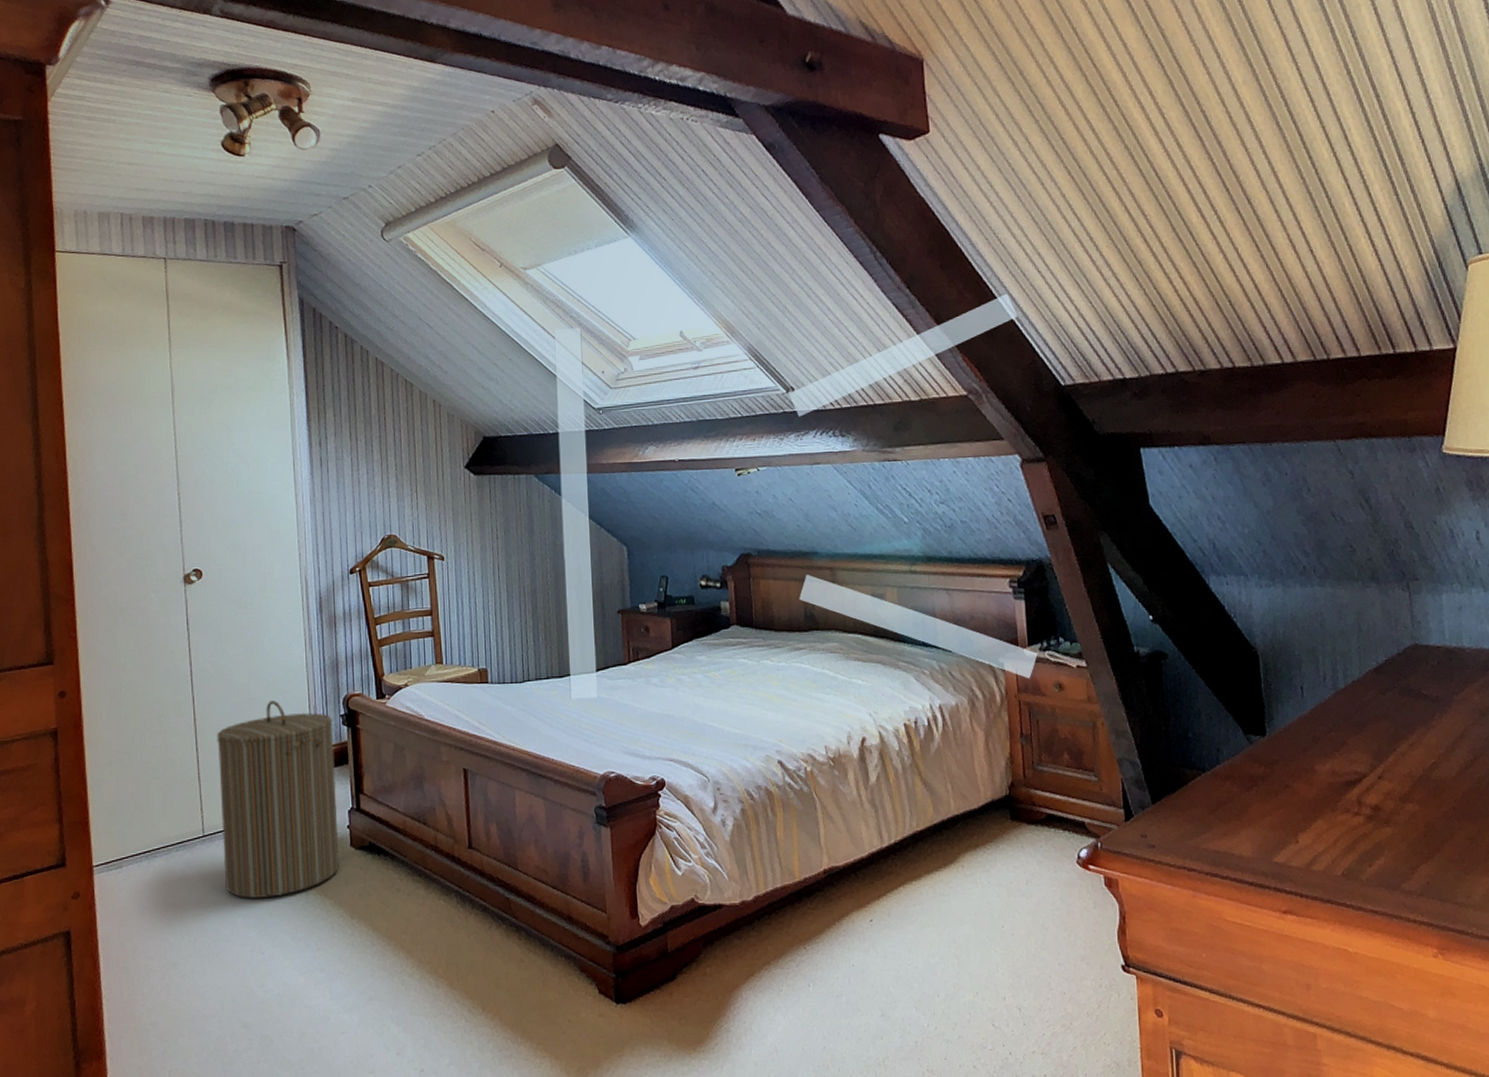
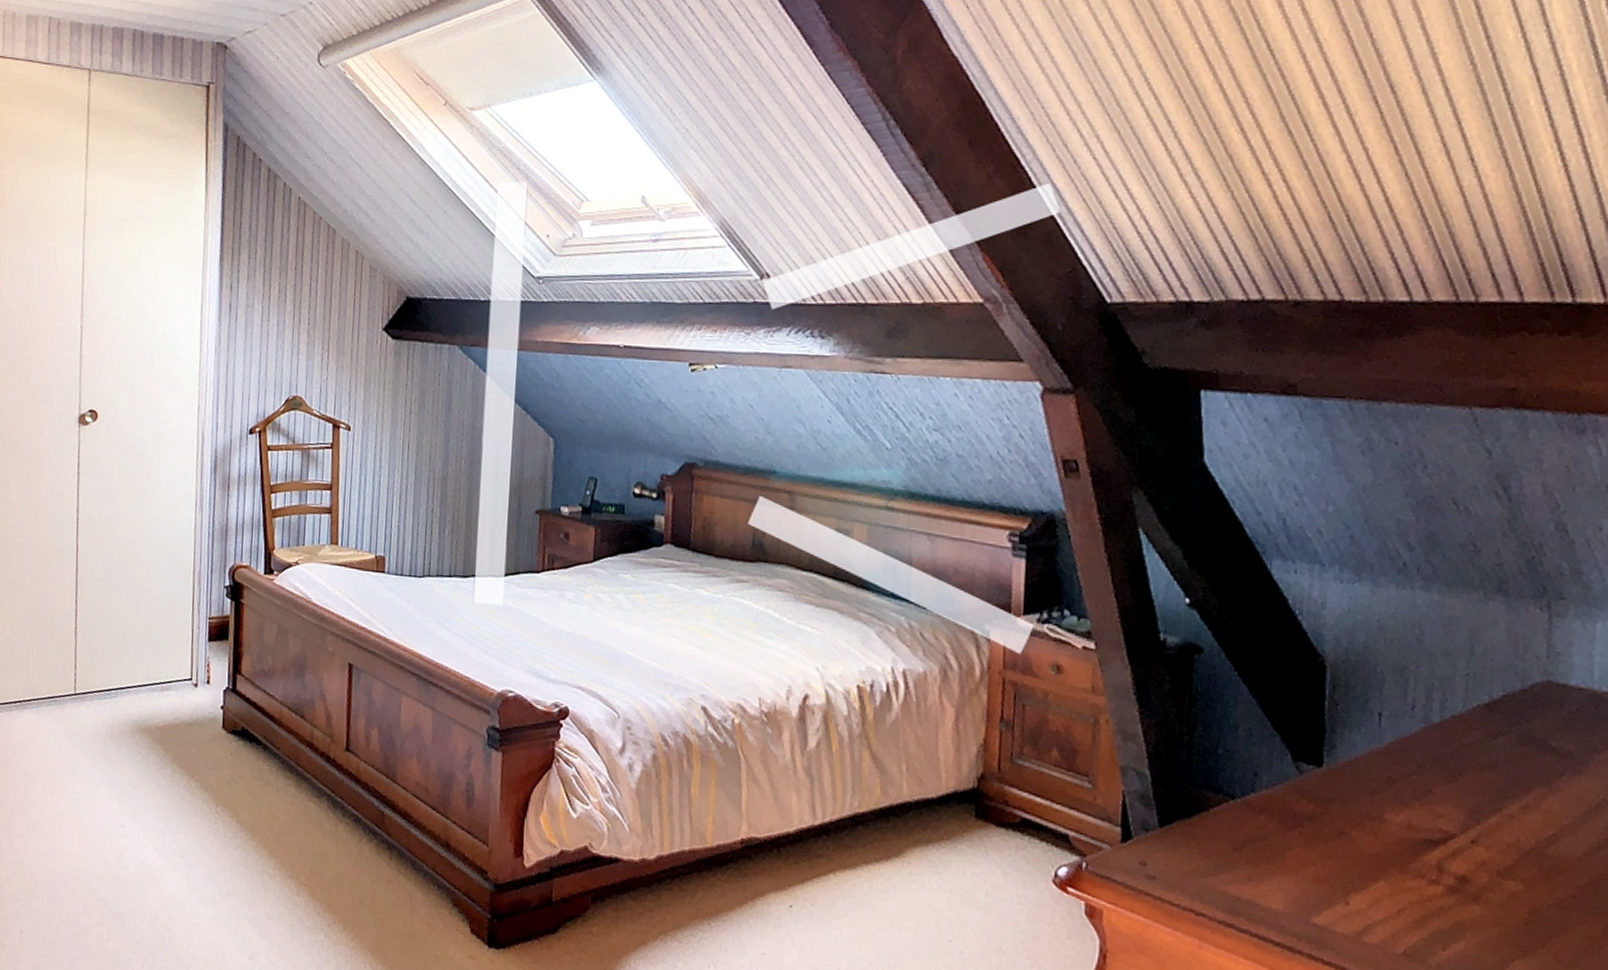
laundry hamper: present [217,700,341,899] -> none [91,560,217,770]

